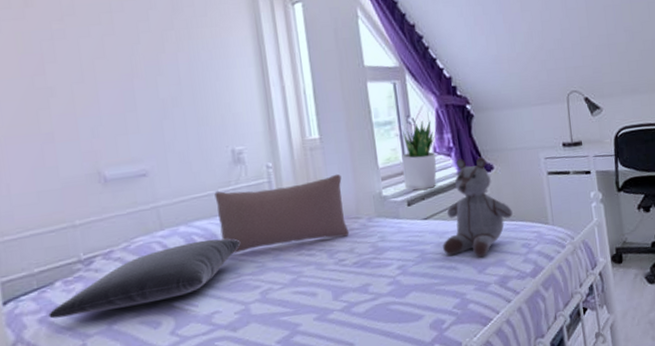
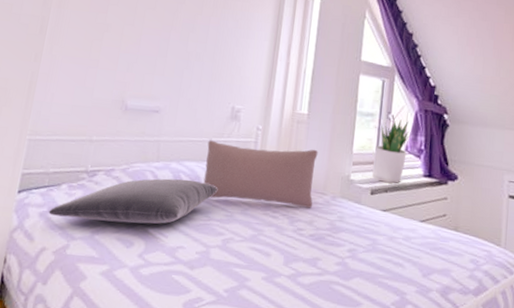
stuffed bear: present [443,157,513,258] -> none [394,162,468,262]

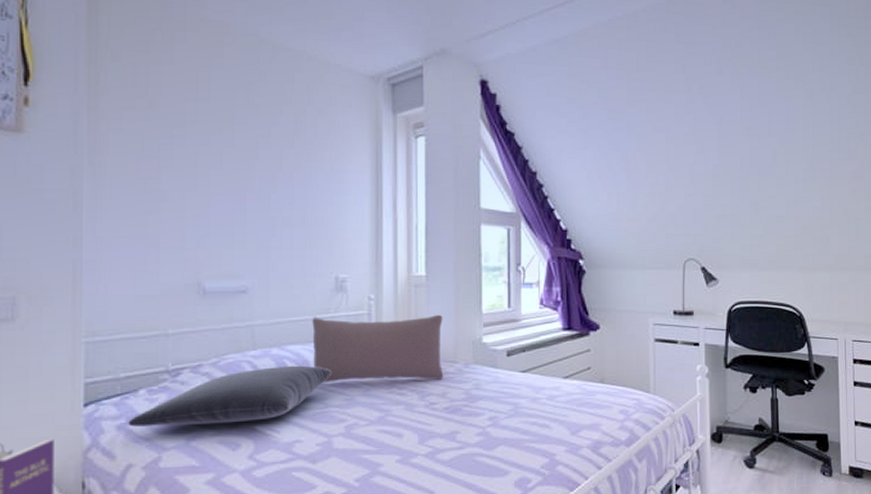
planter: present [371,119,410,184] -> none [506,270,544,342]

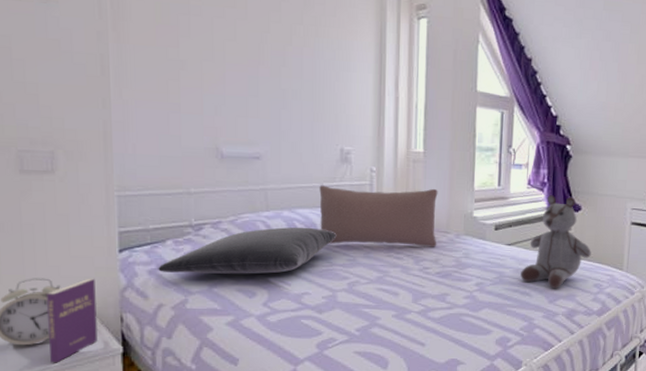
stuffed bear: none [538,314,614,419] -> present [520,195,591,289]

